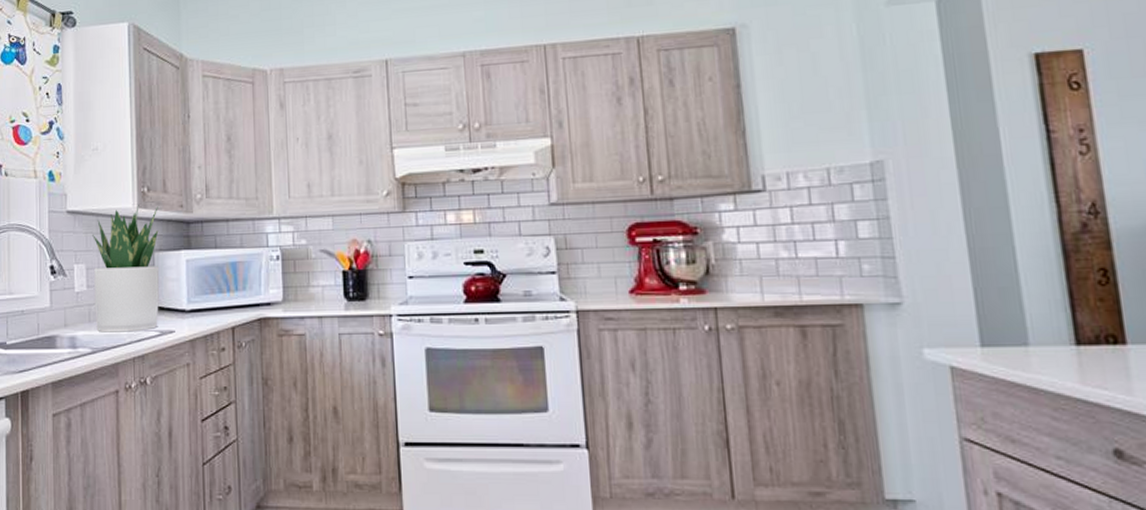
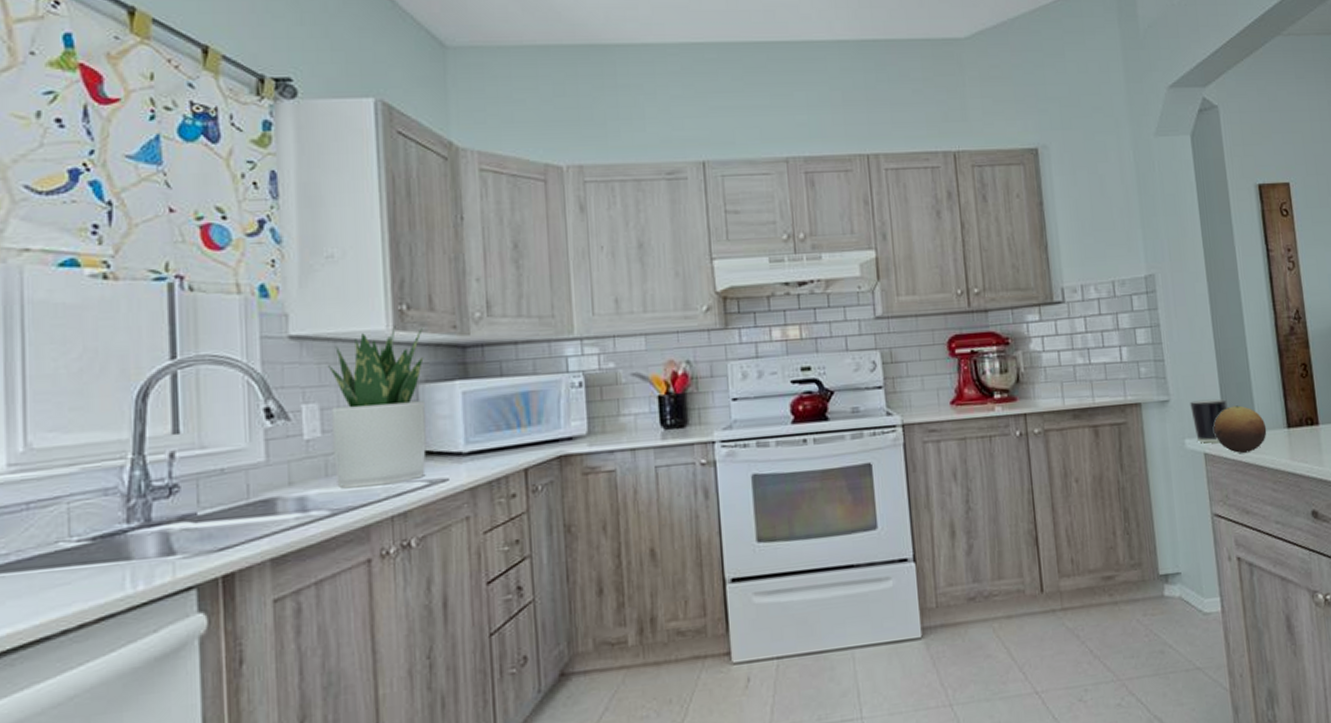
mug: none [931,304,987,355] -> present [1190,399,1229,443]
fruit: none [964,314,1044,372] -> present [1213,405,1267,454]

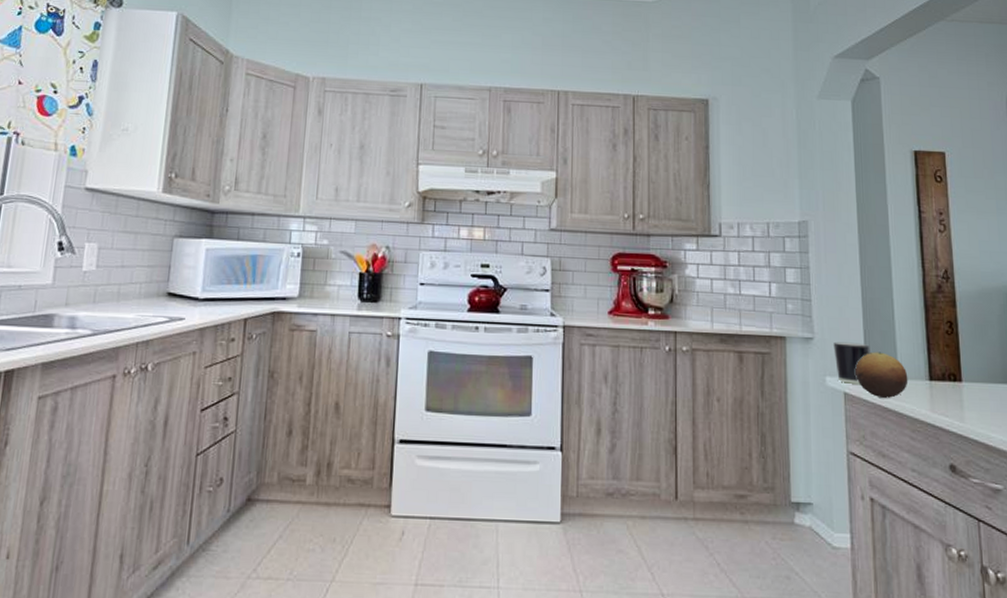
planter: present [328,326,426,489] -> none [100,190,184,317]

